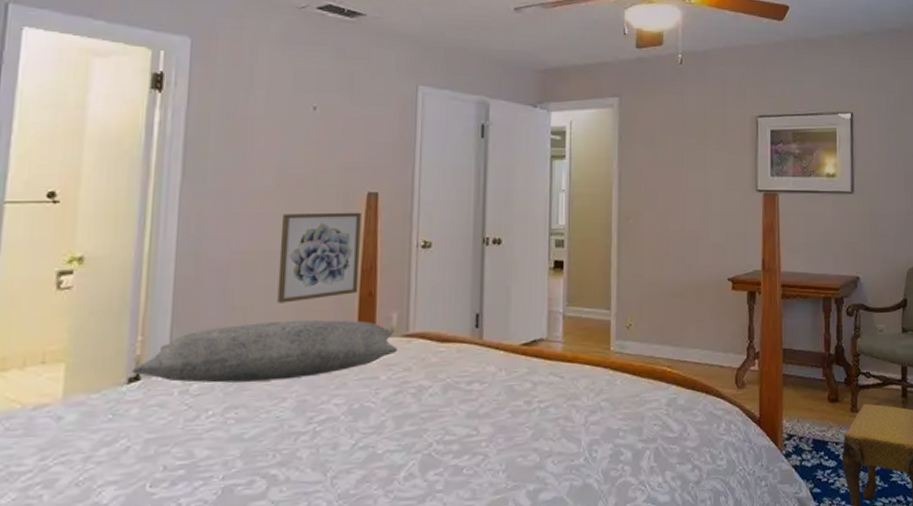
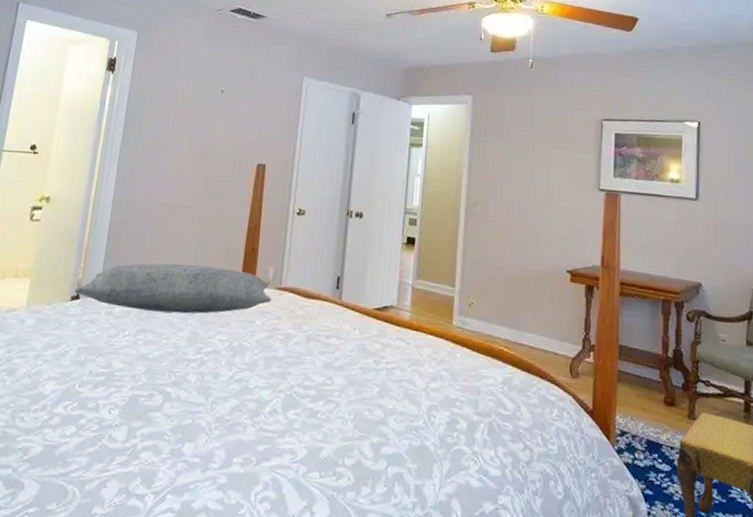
wall art: present [277,212,361,303] -> none [182,176,252,250]

